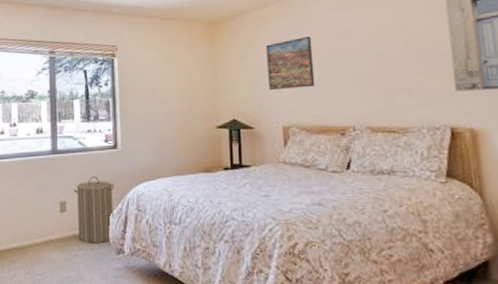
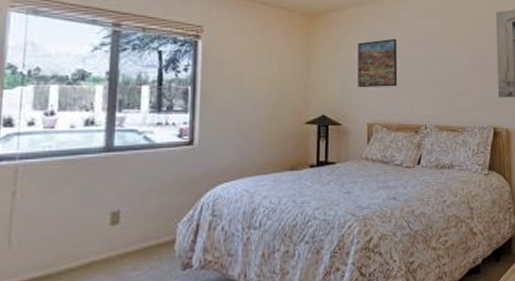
laundry hamper: present [73,177,115,244] -> none [131,179,187,261]

